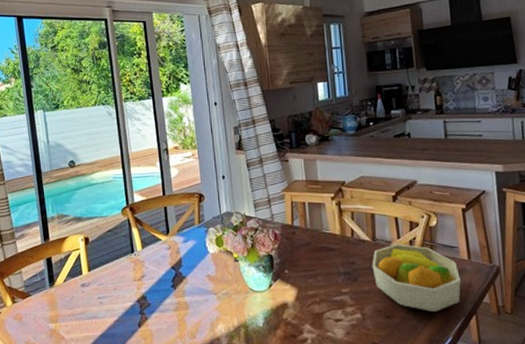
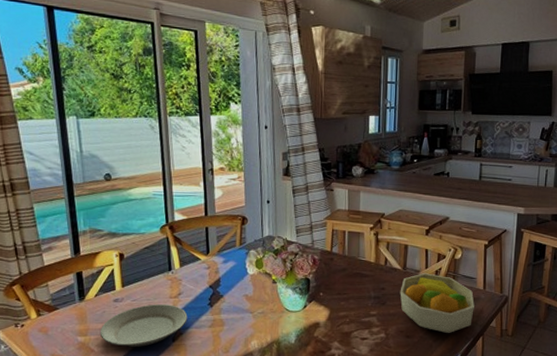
plate: none [69,288,152,333] -> present [99,304,188,347]

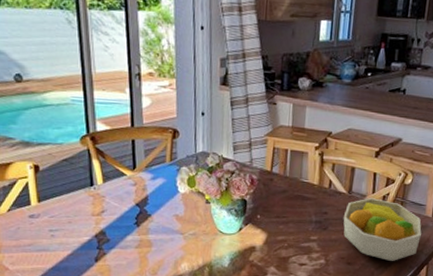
plate: present [99,304,188,347] -> none [14,221,112,267]

